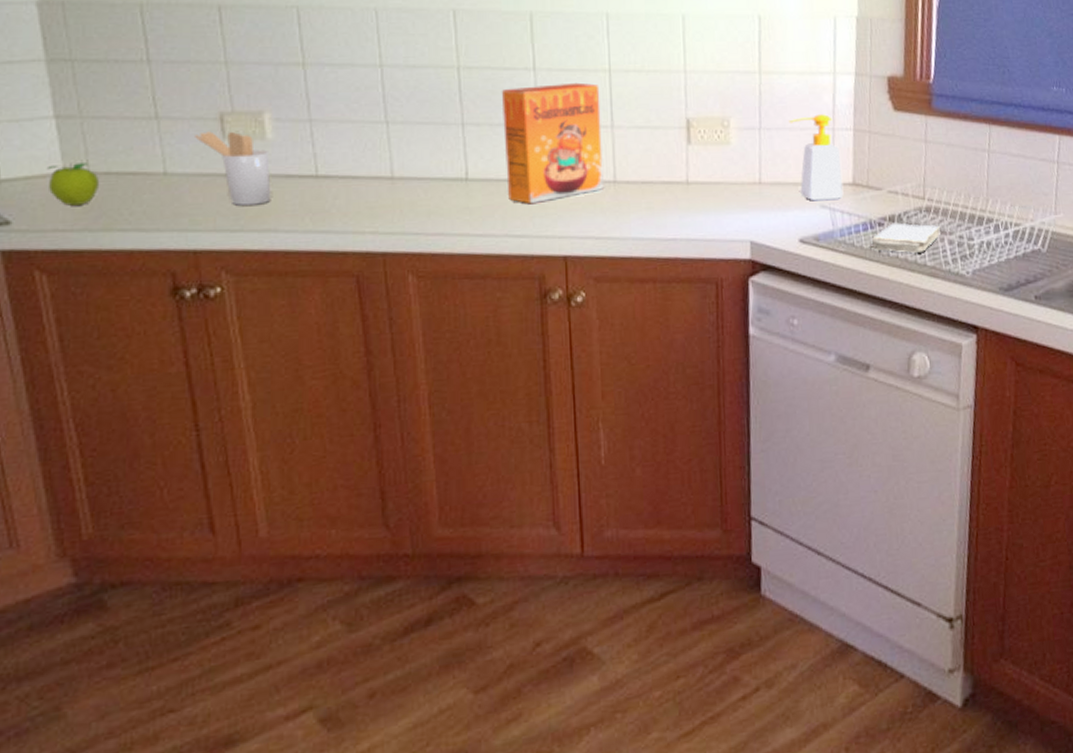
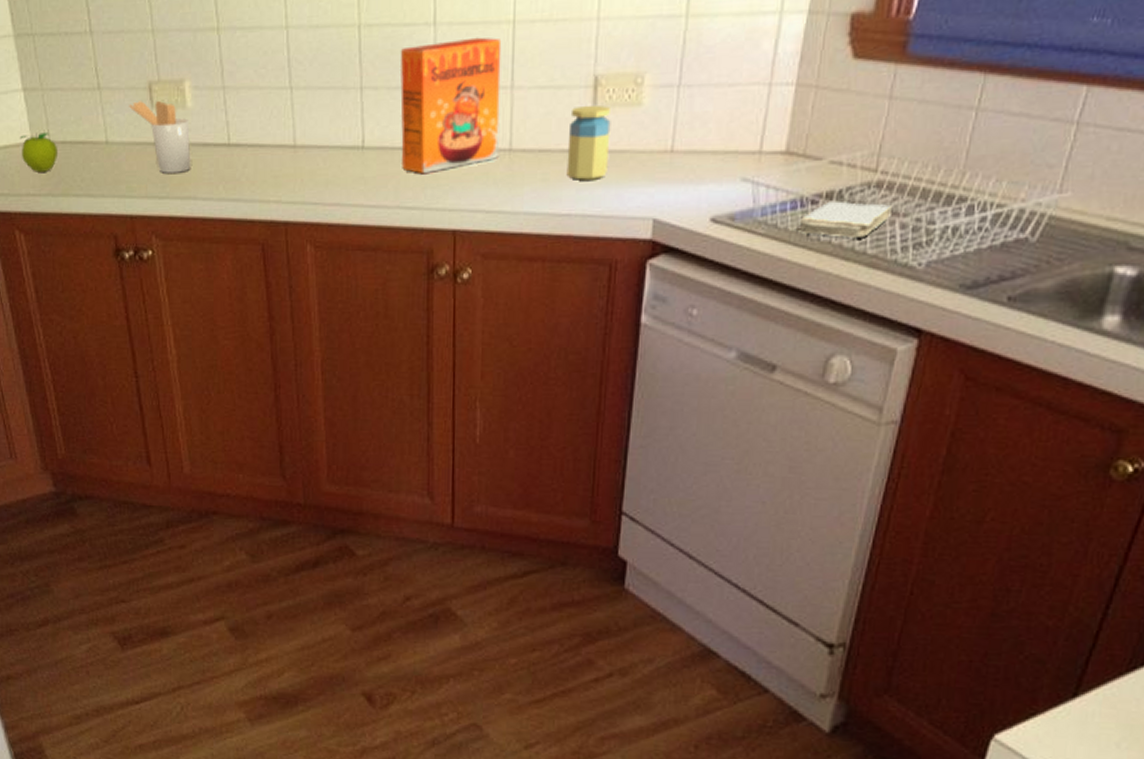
jar: none [668,144,706,208] -> present [566,105,611,180]
soap bottle: present [788,114,844,201] -> none [715,65,776,173]

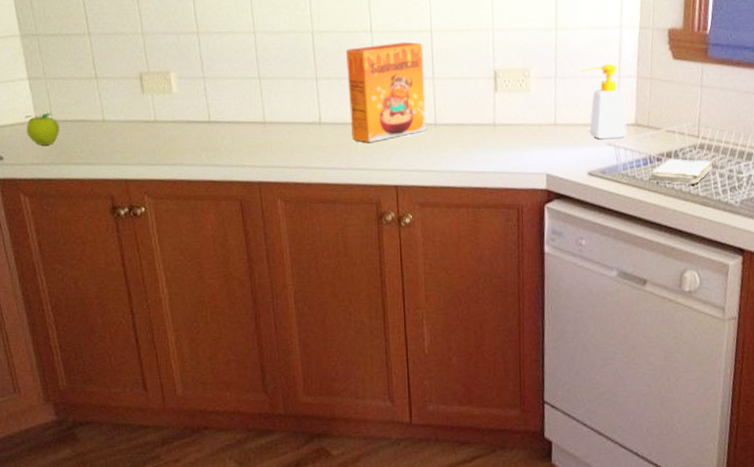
utensil holder: present [129,101,191,173] -> none [123,88,178,145]
jar: present [566,105,611,180] -> none [478,92,510,146]
soap bottle: none [715,65,776,173] -> present [580,64,627,140]

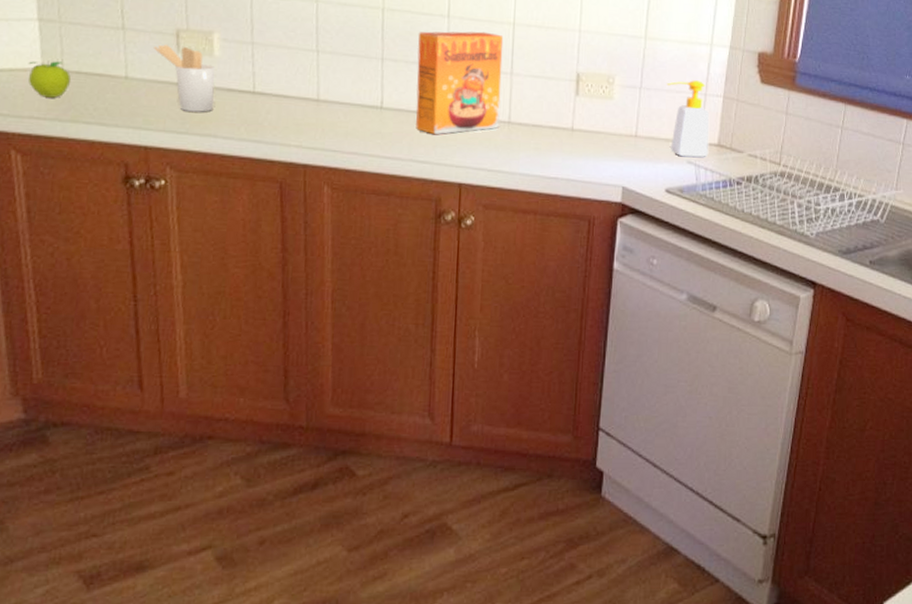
utensil holder: none [123,88,178,145] -> present [154,44,215,112]
washcloth: present [650,158,712,184] -> none [729,183,791,212]

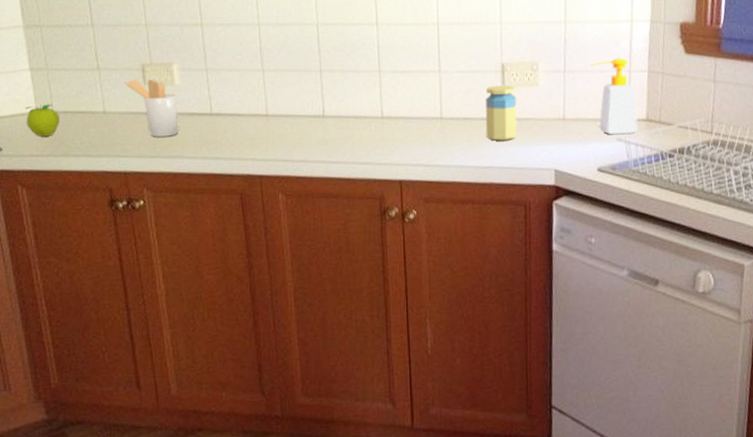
cereal box: present [416,31,504,135] -> none [350,34,432,137]
jar: none [554,95,590,153] -> present [485,85,517,141]

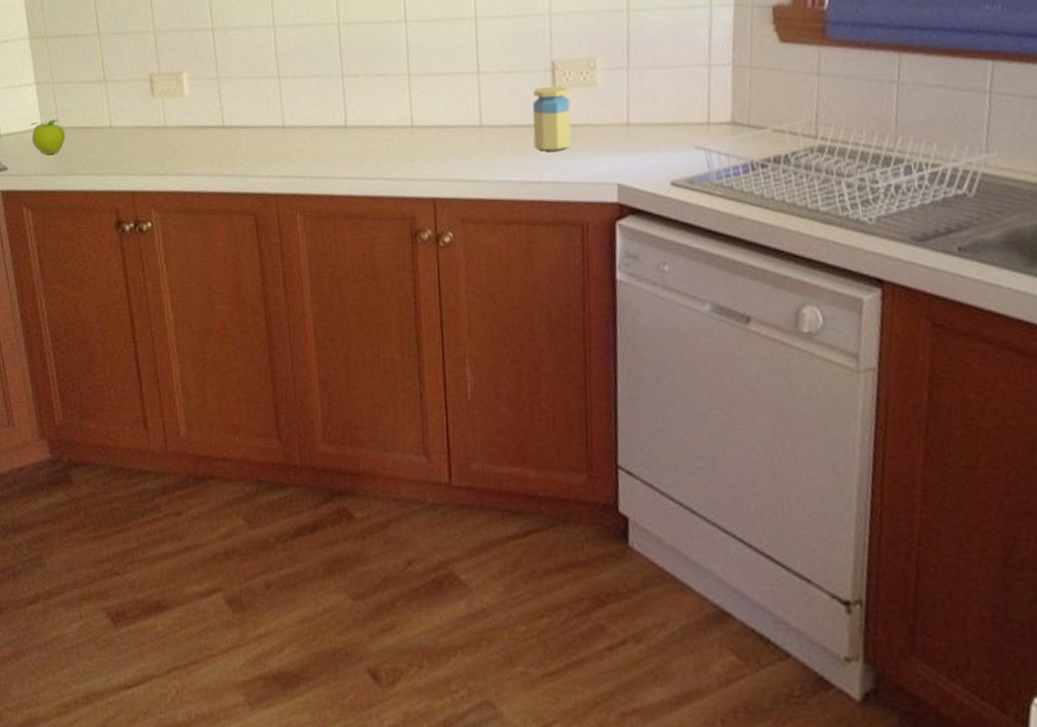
utensil holder: present [125,79,179,137] -> none [132,91,188,153]
soap bottle: present [590,58,638,135] -> none [659,50,721,142]

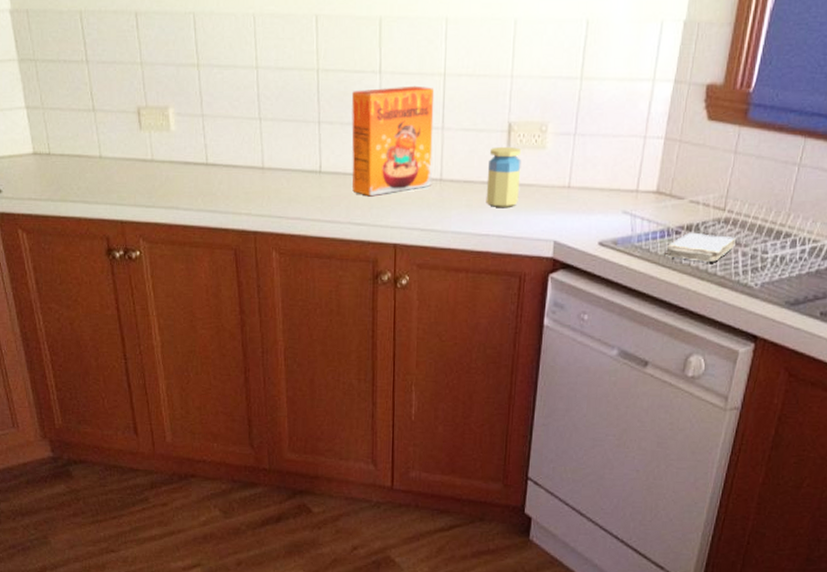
fruit: present [30,119,65,155] -> none [22,146,56,180]
cereal box: none [376,31,470,149] -> present [351,85,435,197]
washcloth: none [752,164,836,197] -> present [666,232,736,262]

